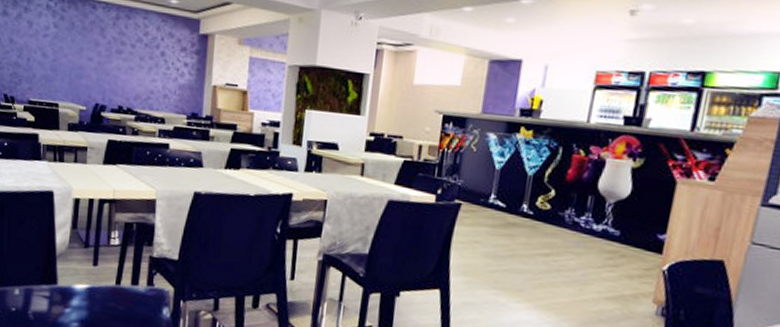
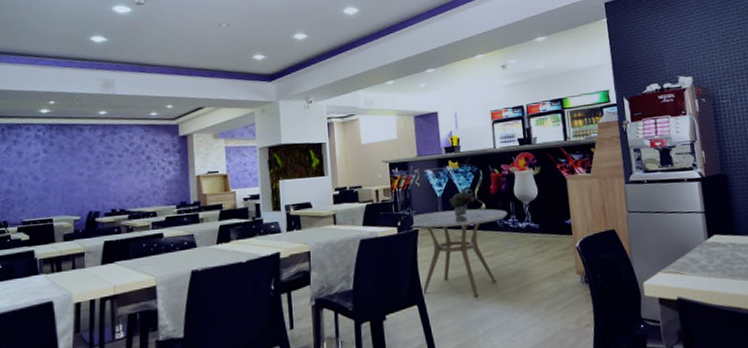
dining table: none [450,184,582,299] -> present [410,208,508,298]
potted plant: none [508,166,547,200] -> present [448,189,477,217]

